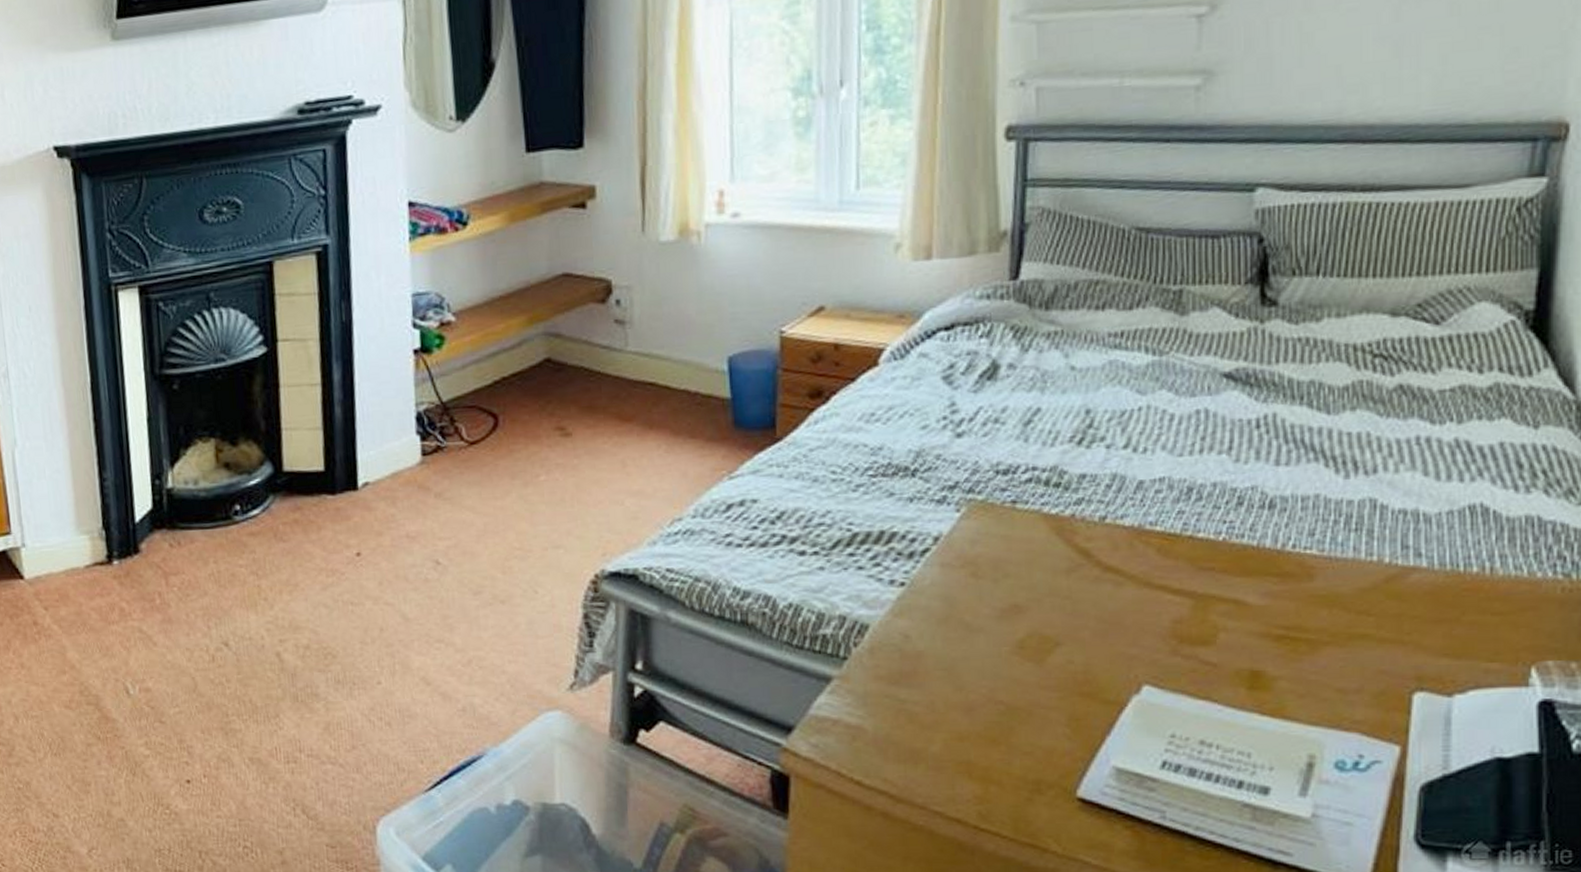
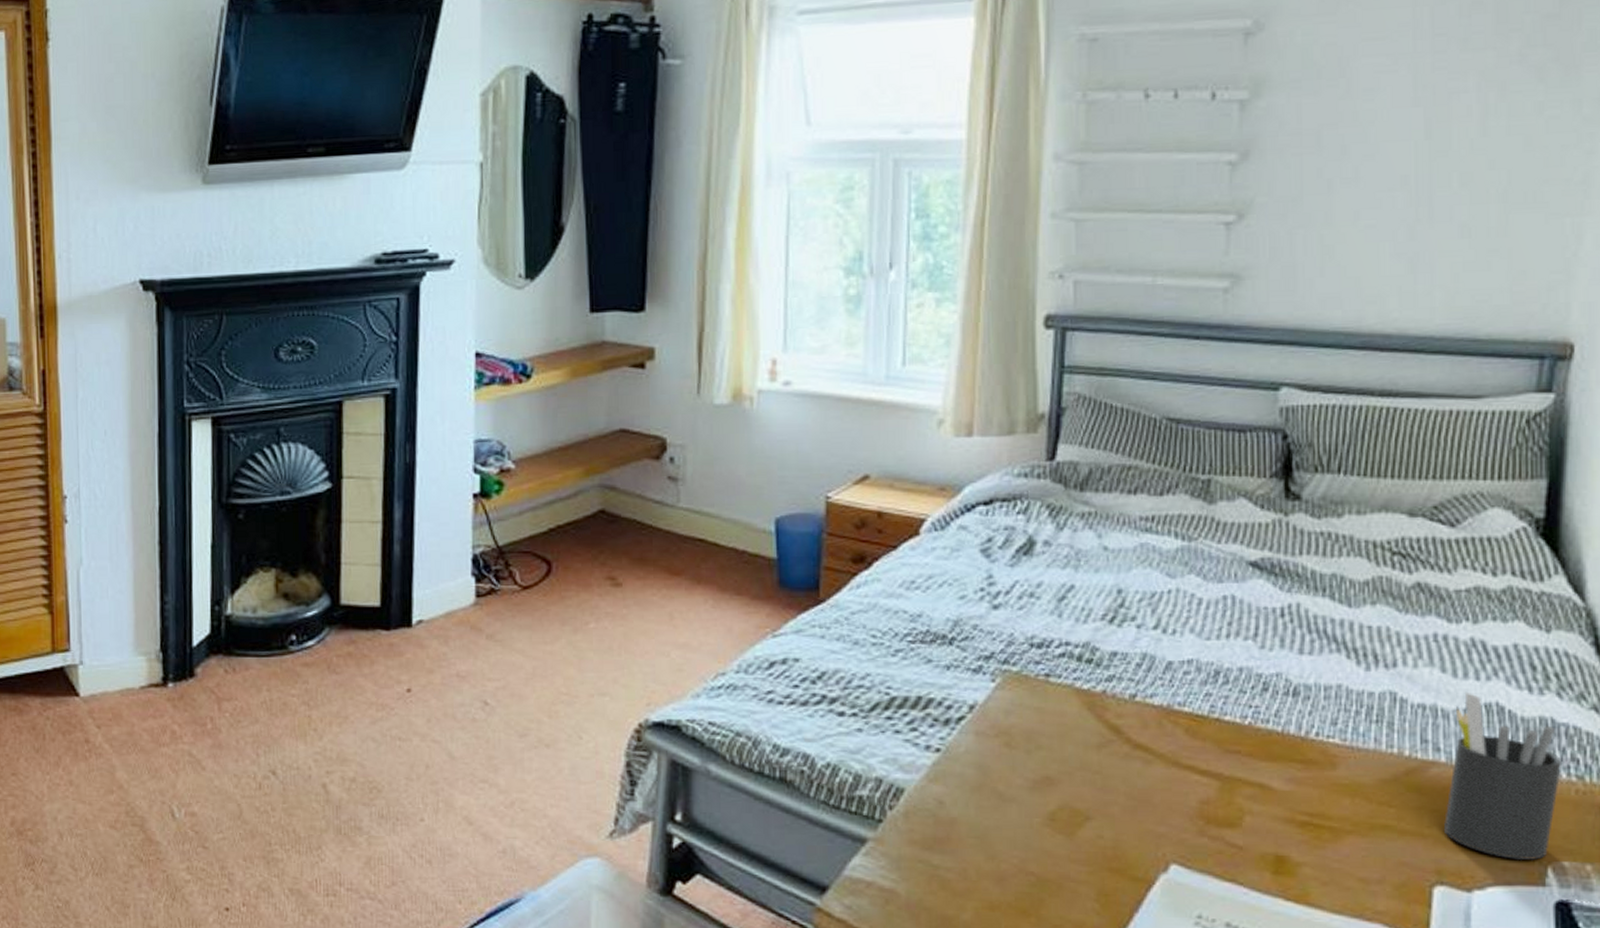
pen holder: none [1424,494,1547,662] -> present [1443,691,1561,861]

